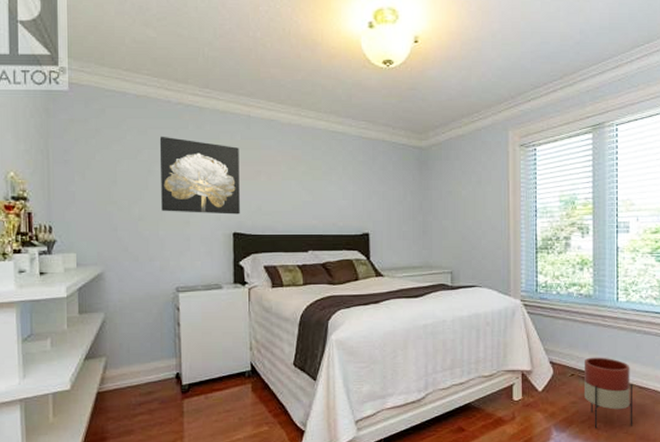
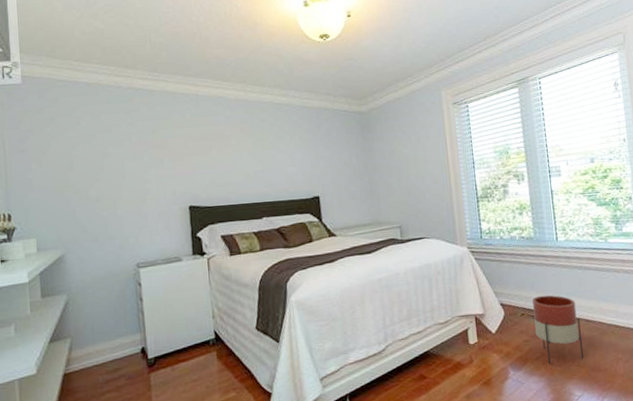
wall art: present [159,136,240,215] -> none [112,119,194,192]

